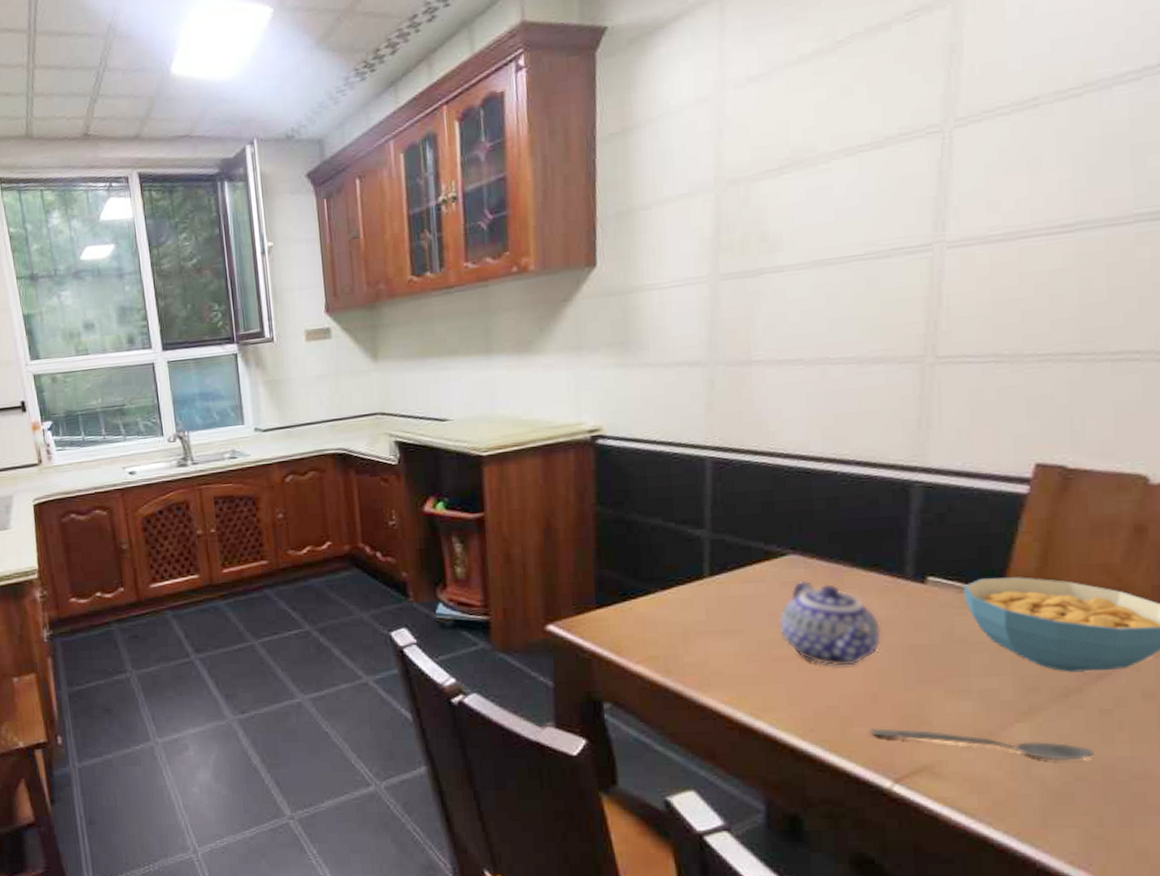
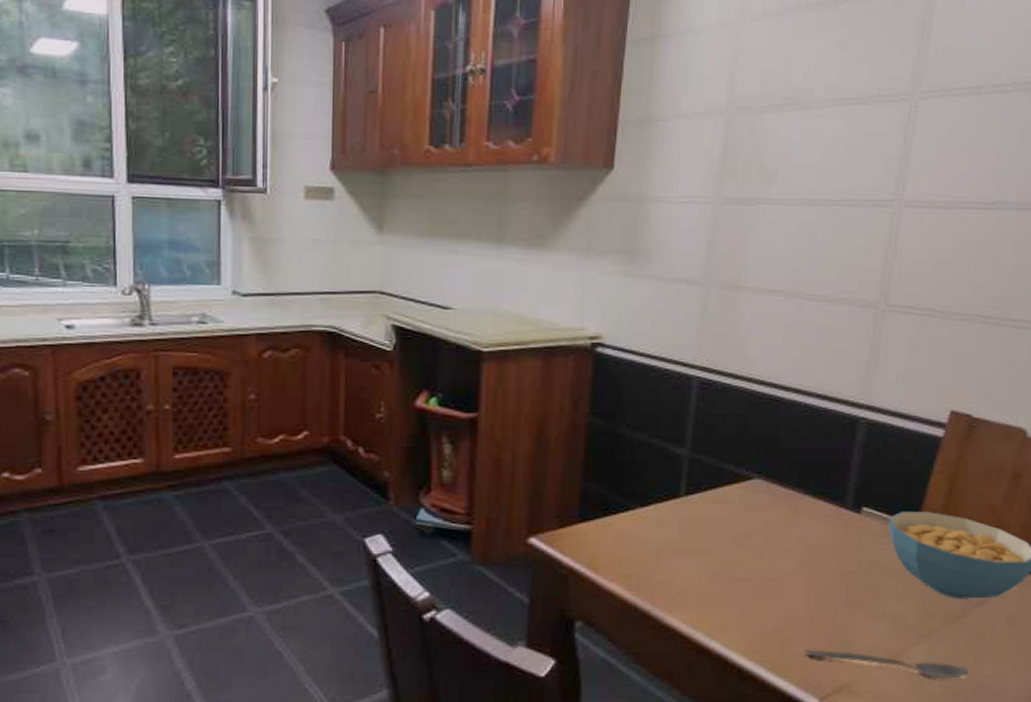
teapot: present [778,580,881,667] -> none [740,504,822,589]

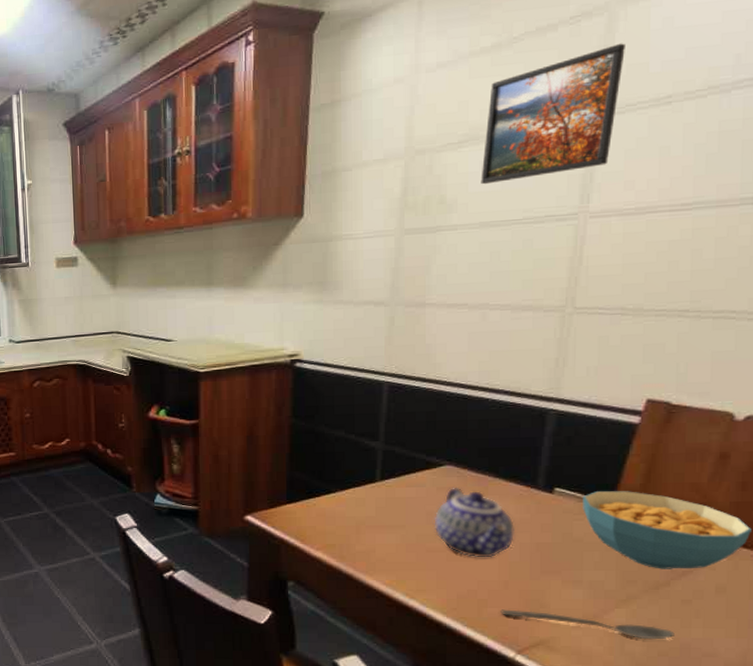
teapot: none [740,504,822,589] -> present [434,487,514,558]
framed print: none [802,22,942,157] -> present [481,43,625,185]

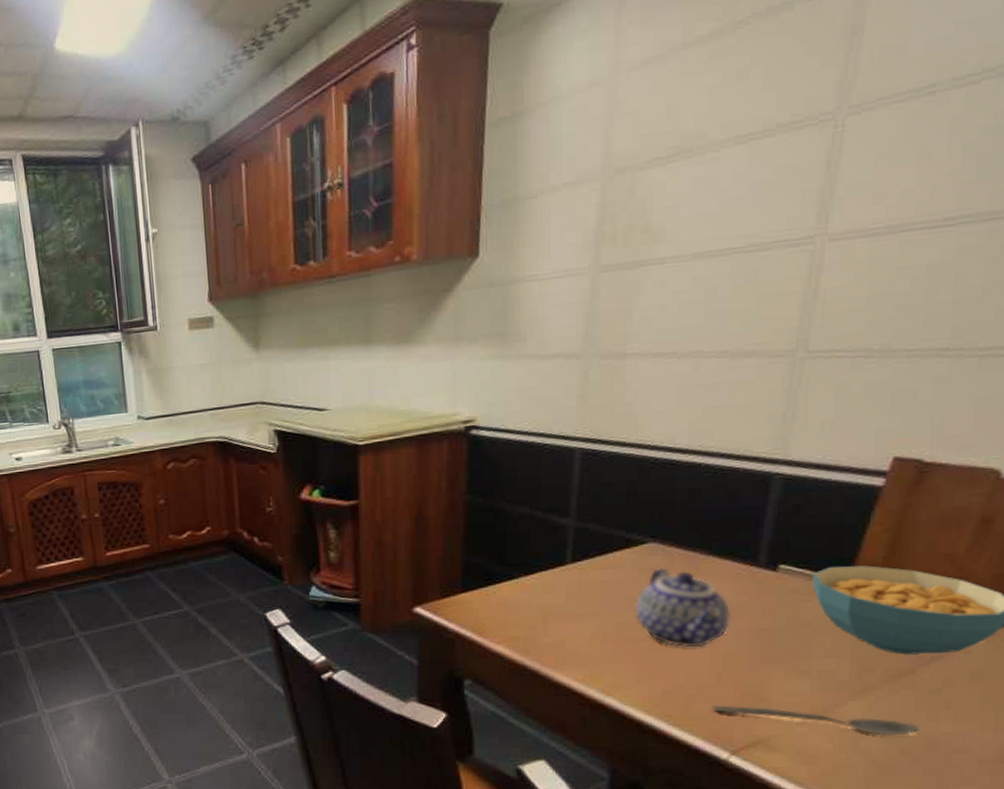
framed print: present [481,43,625,185] -> none [694,20,878,207]

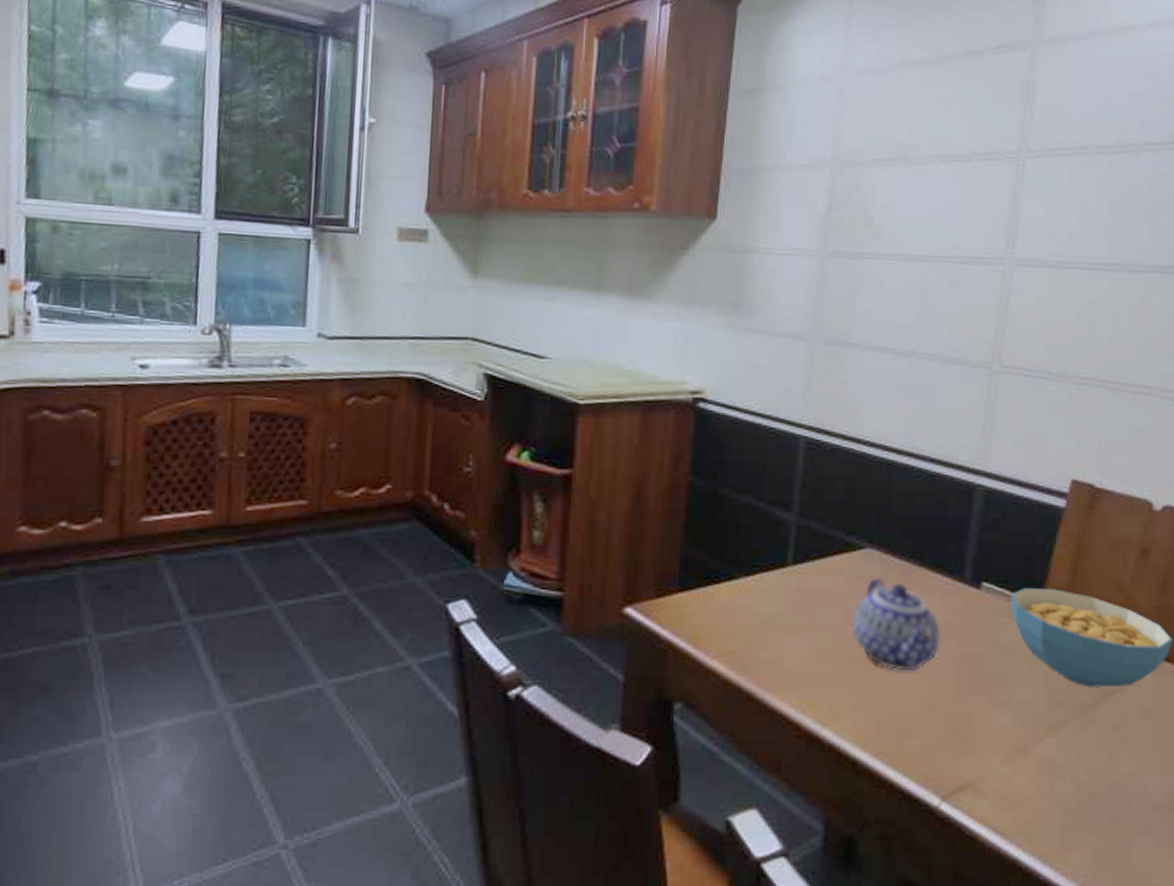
spoon: present [712,705,919,736] -> none [924,740,1104,778]

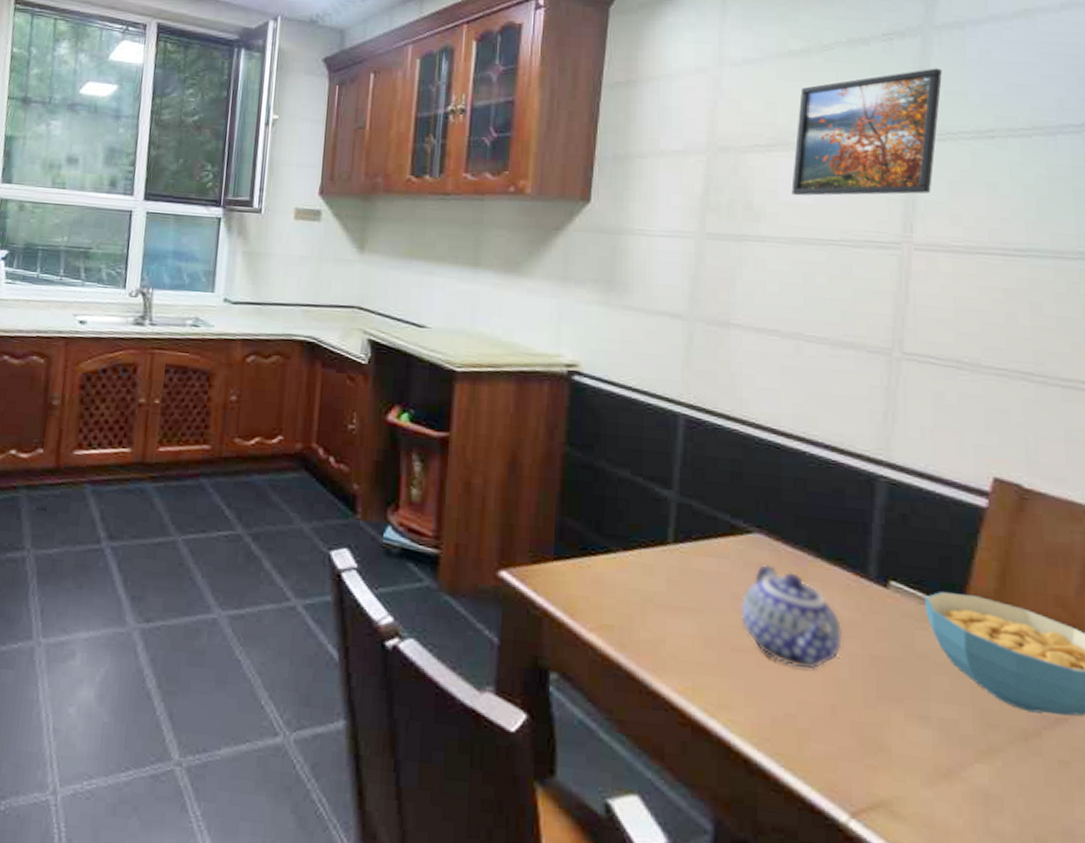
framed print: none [909,83,1046,212] -> present [791,68,942,196]

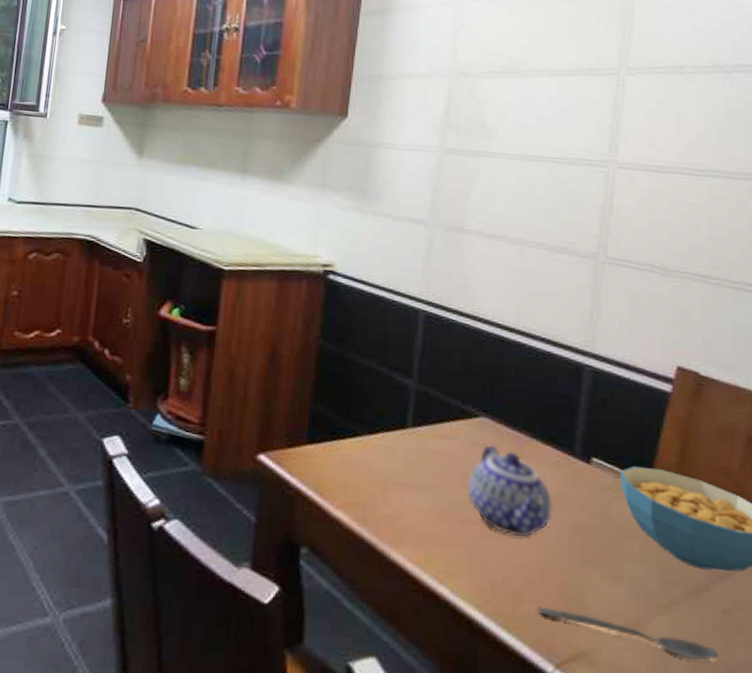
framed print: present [791,68,942,196] -> none [519,11,643,120]
spoon: none [827,747,1053,818] -> present [537,606,718,661]

